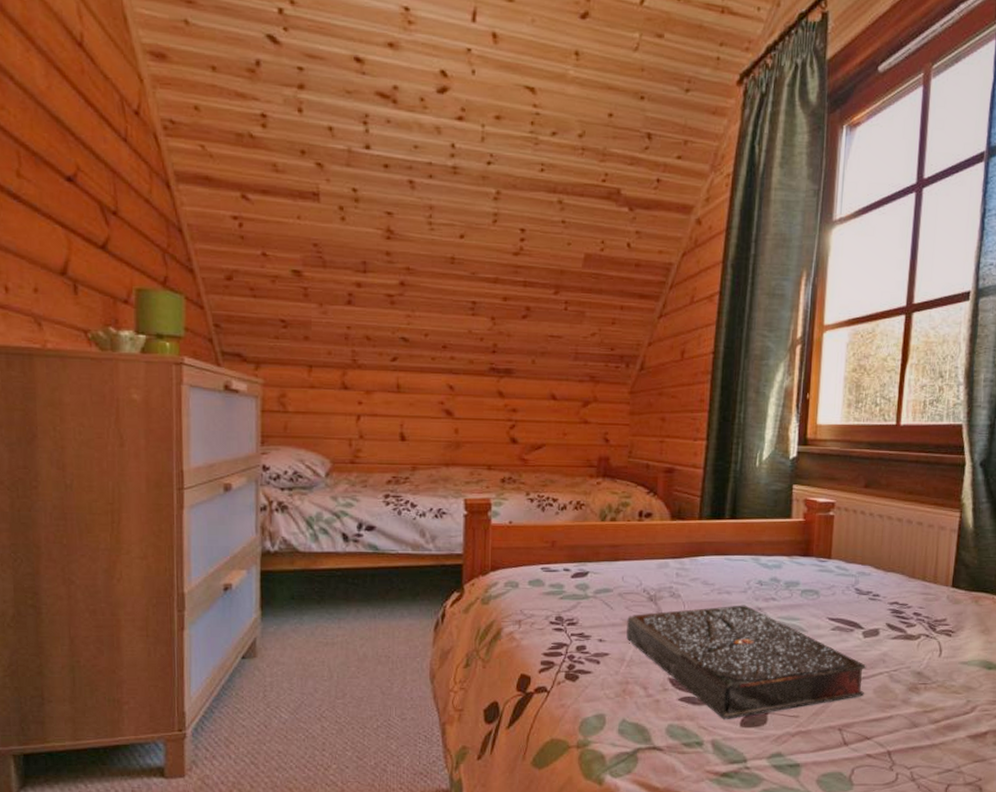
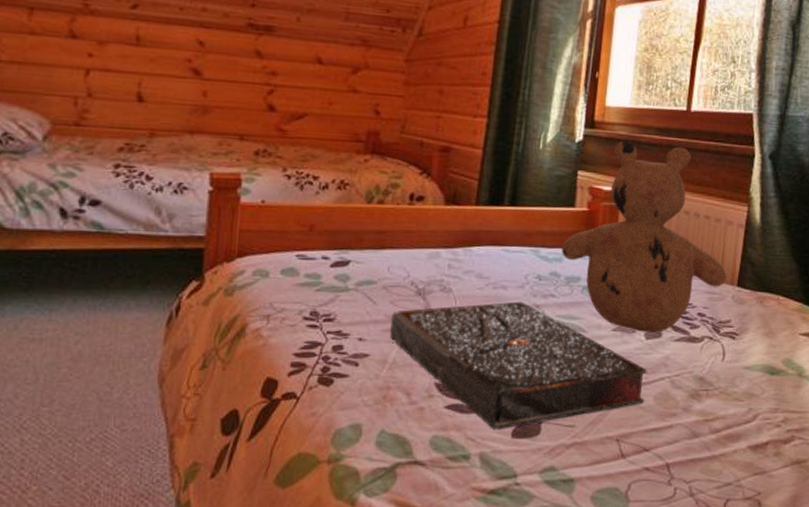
teddy bear: none [780,456,941,631] -> present [561,141,727,333]

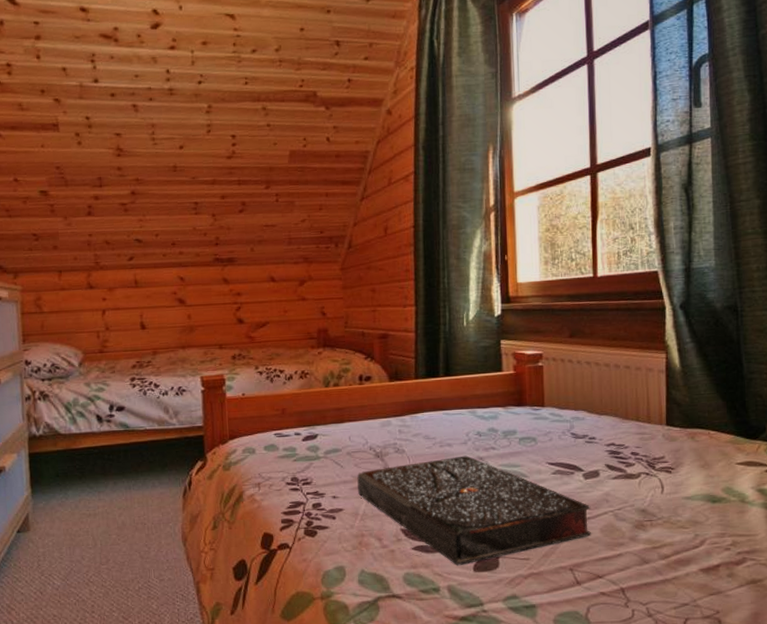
teddy bear: present [561,141,727,333] -> none [495,308,654,473]

